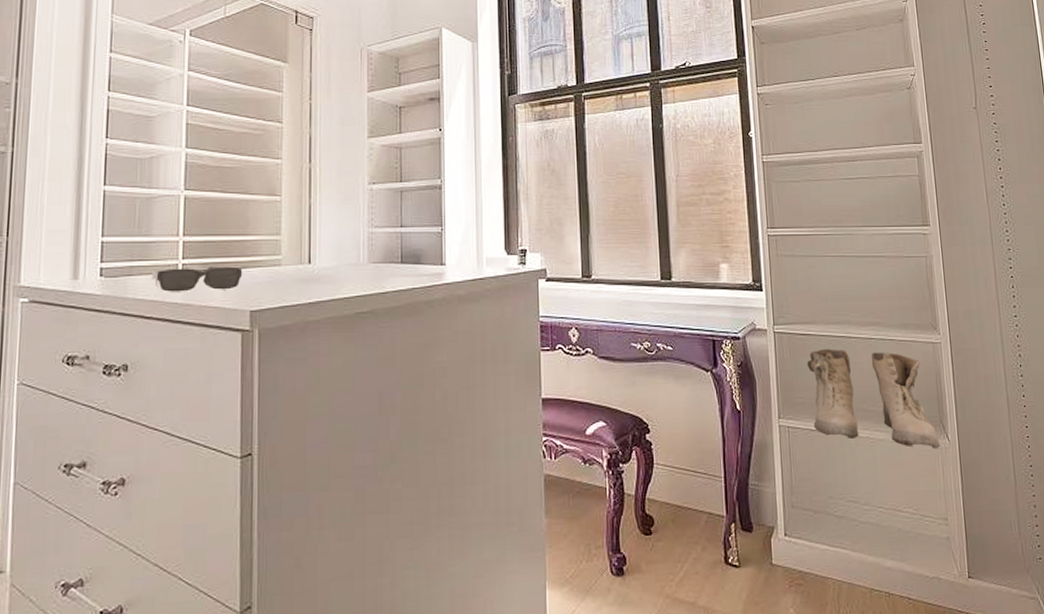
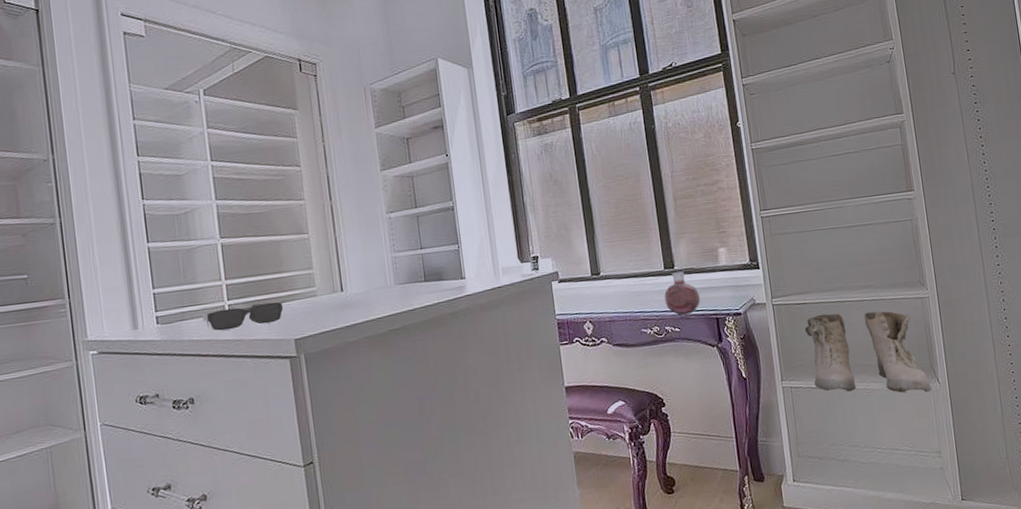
perfume bottle: none [658,284,698,332] -> present [663,271,701,315]

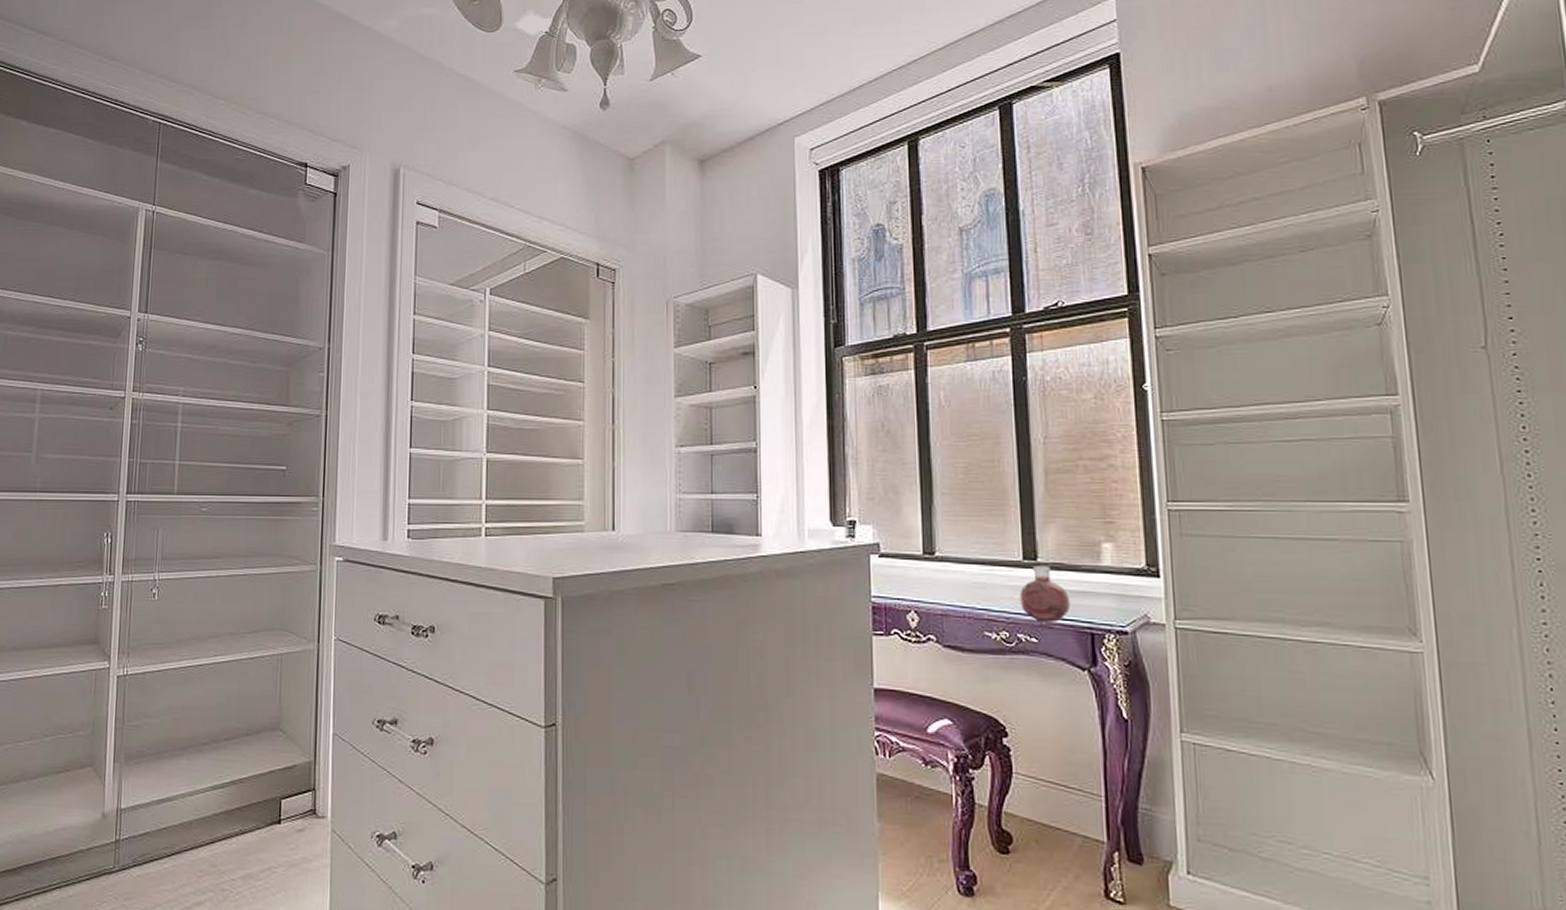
sunglasses: present [202,302,284,332] -> none [456,531,545,556]
boot: present [804,311,931,394] -> none [1221,651,1419,789]

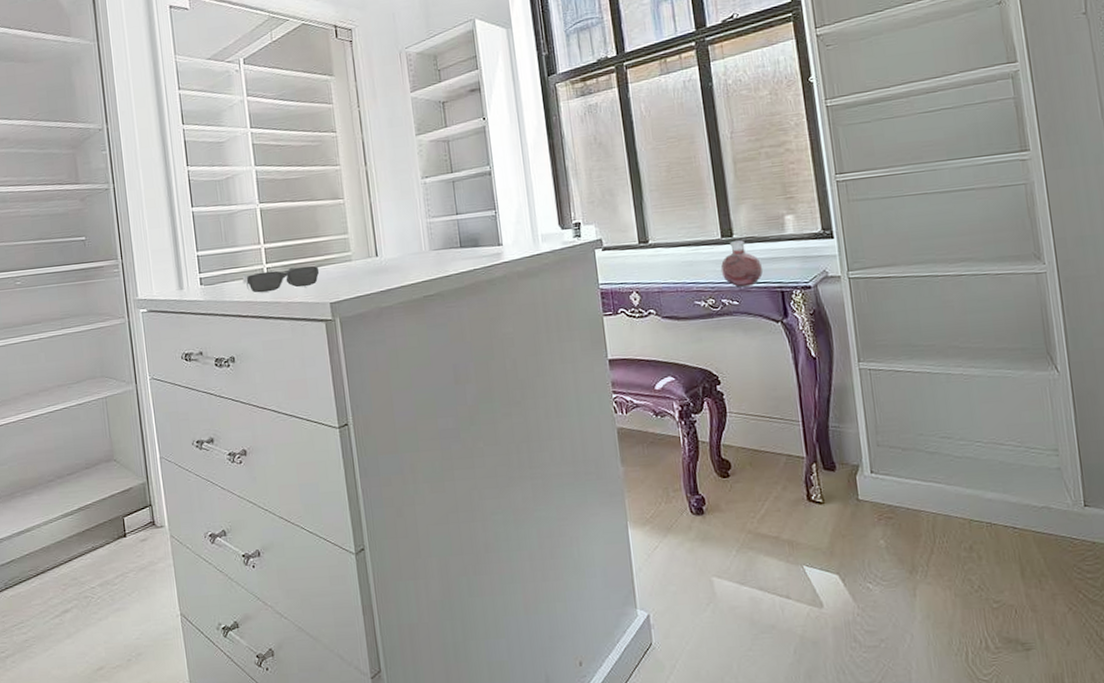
sunglasses: none [456,531,545,556] -> present [242,266,320,293]

